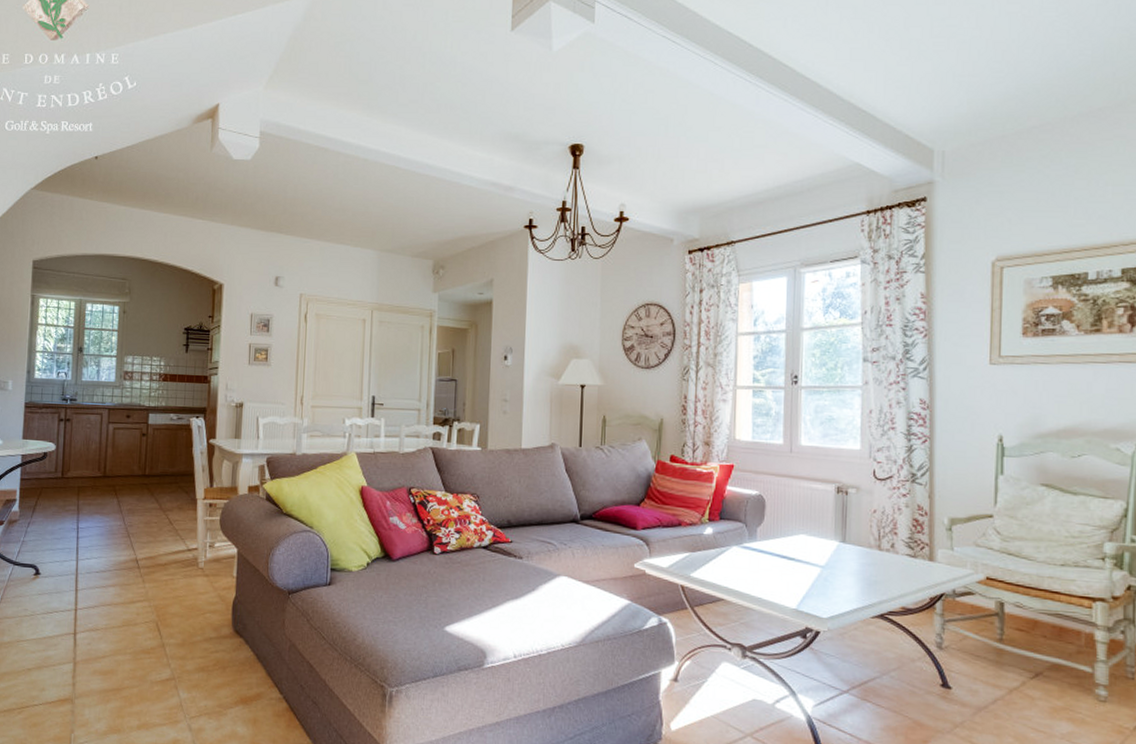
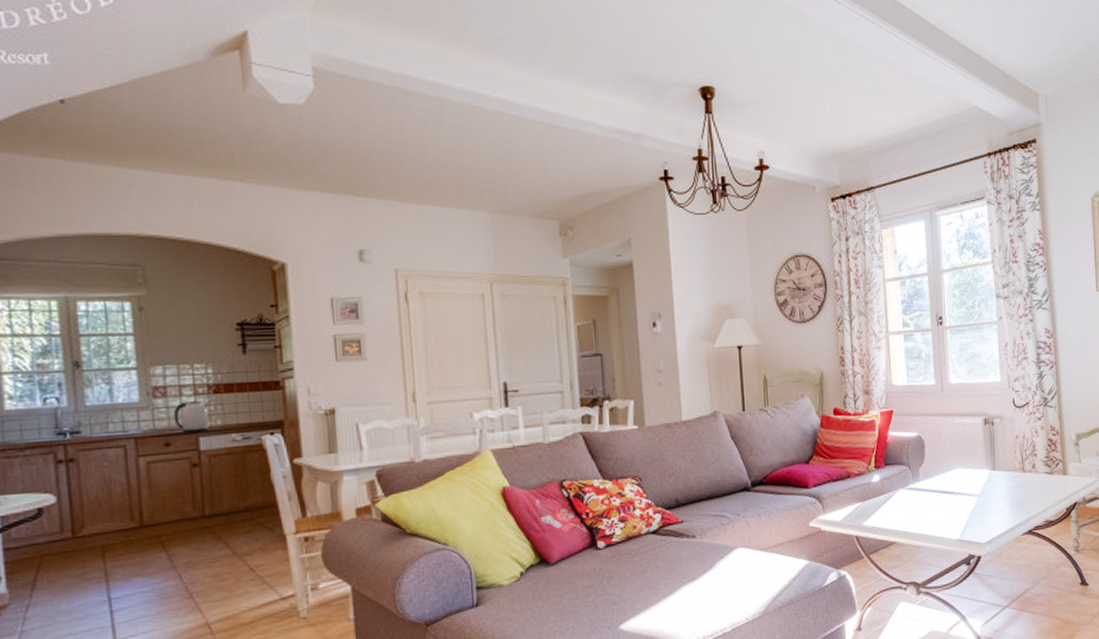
kettle: none [134,385,157,410] -> present [173,400,208,434]

